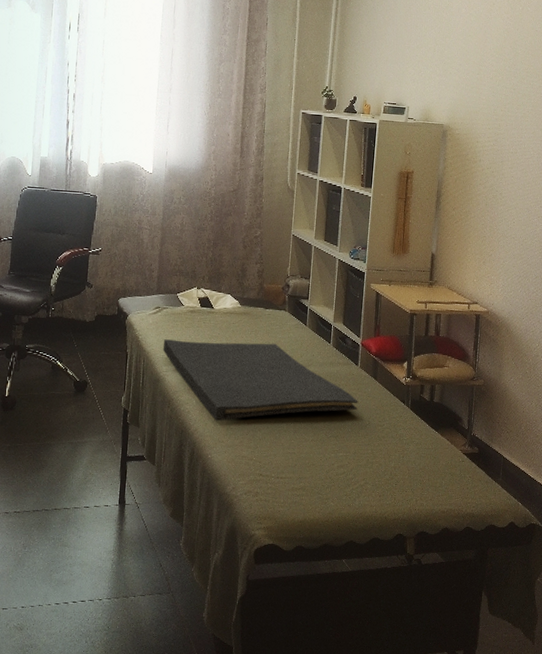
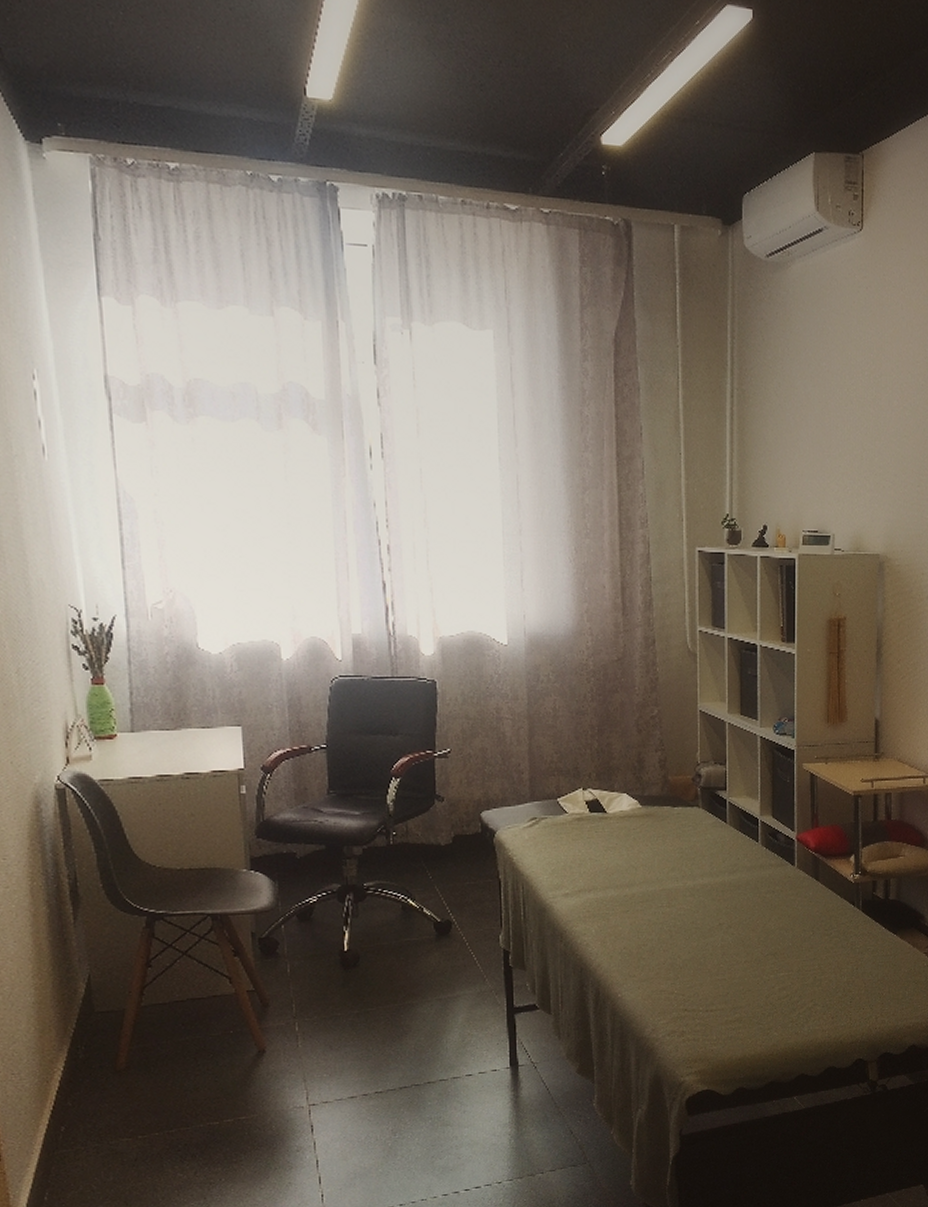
hand towel: present [162,339,358,421] -> none [545,849,798,952]

